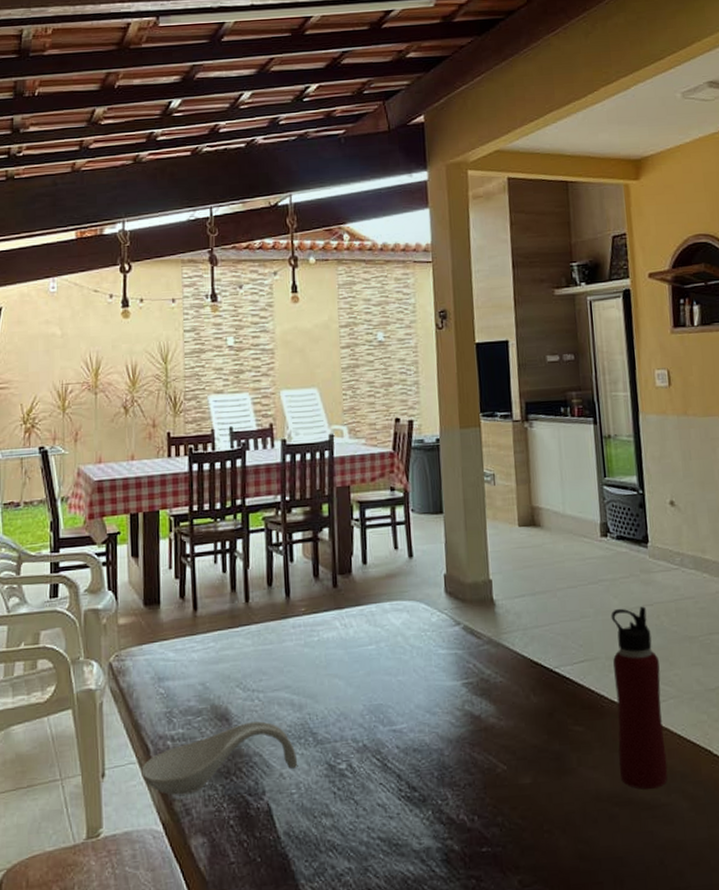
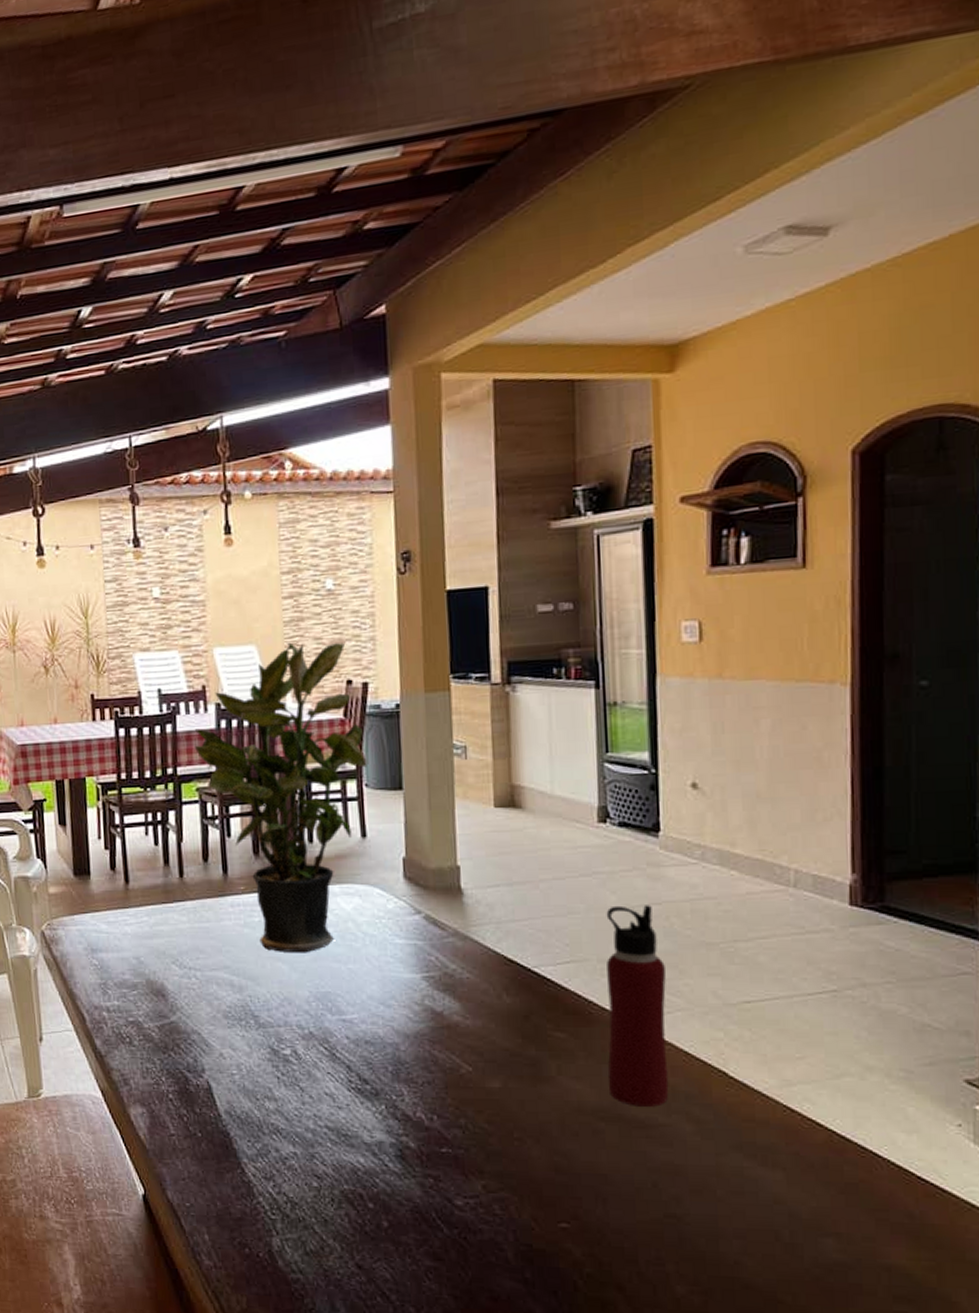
spoon rest: present [141,721,297,796] -> none [78,1000,238,1065]
potted plant: none [261,385,413,669] -> present [194,641,368,953]

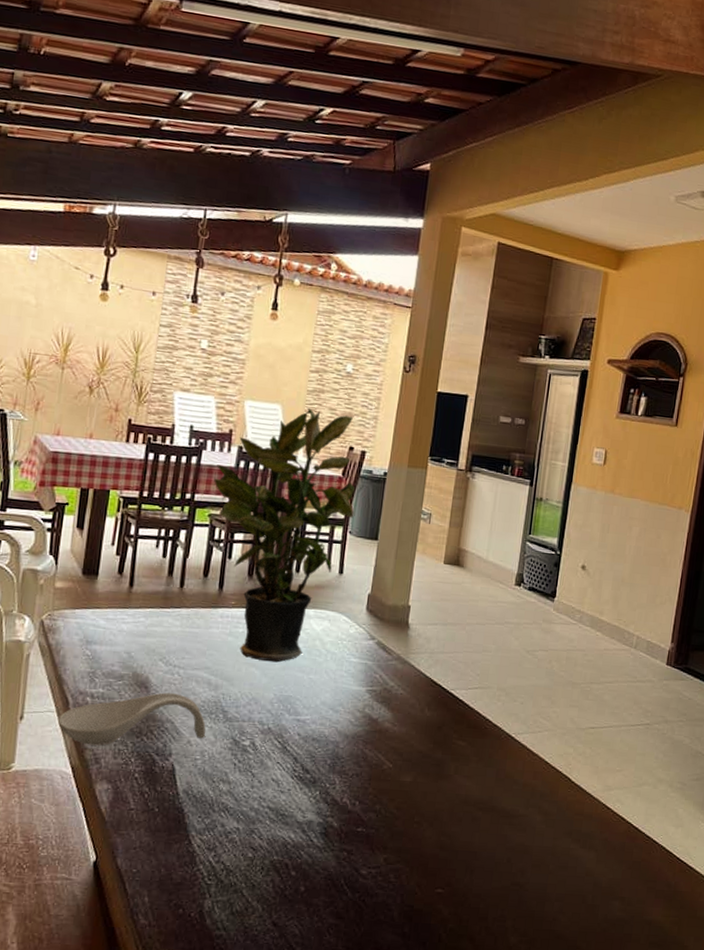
spoon rest: none [78,1000,238,1065] -> present [58,692,206,746]
water bottle: present [606,905,669,1107] -> none [489,648,543,802]

